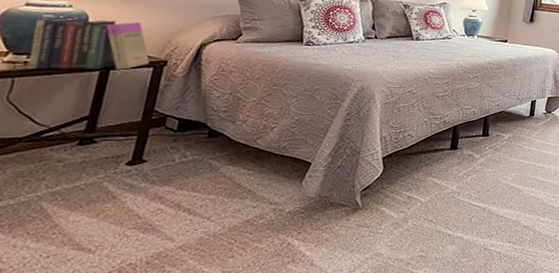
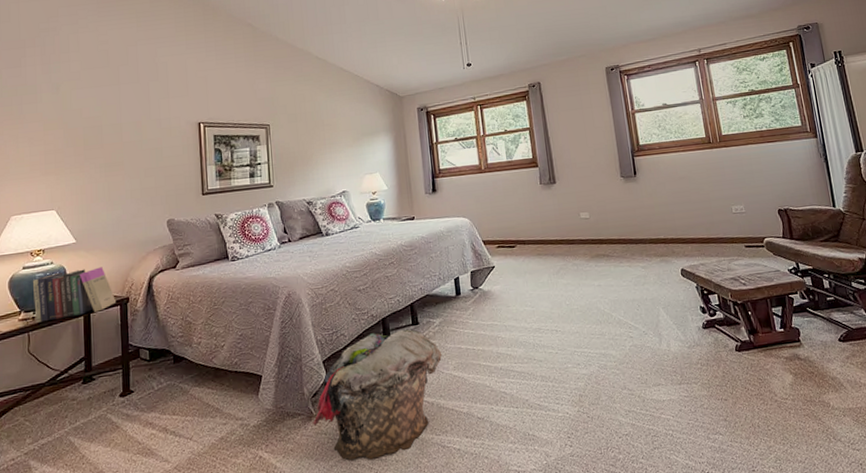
laundry basket: none [356,138,504,255] -> present [312,329,442,461]

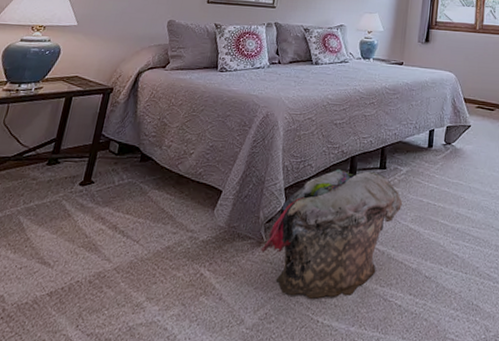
books: present [32,267,117,323] -> none [18,51,101,97]

